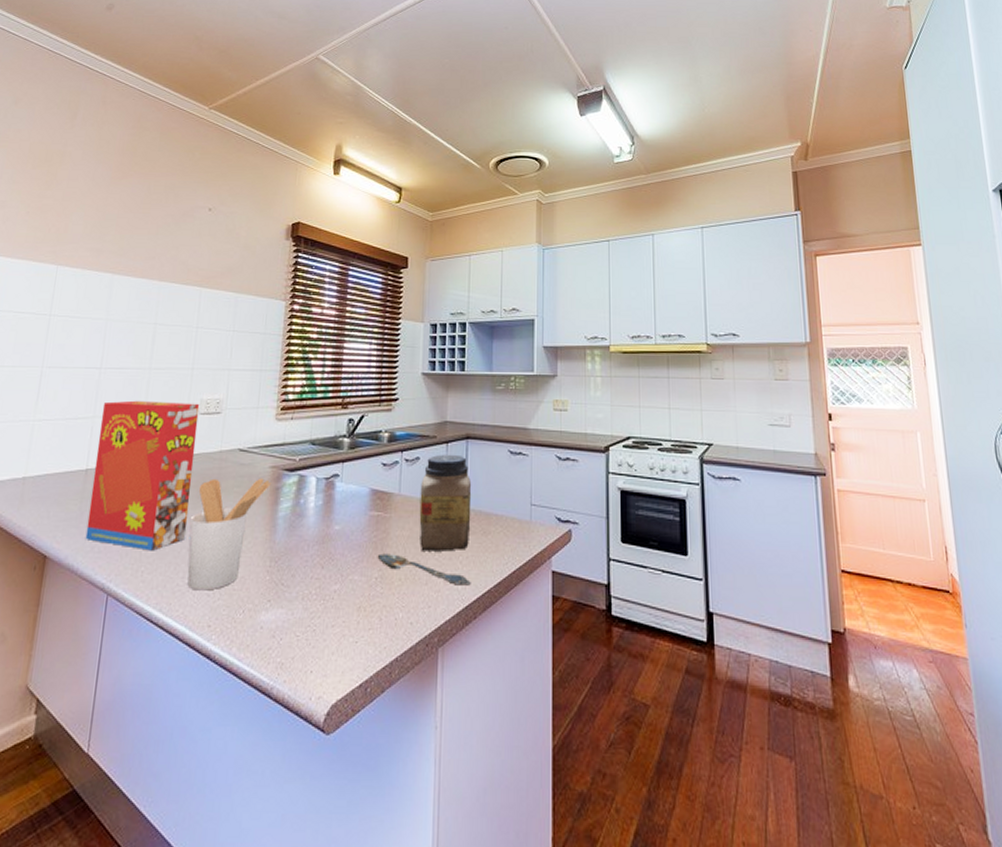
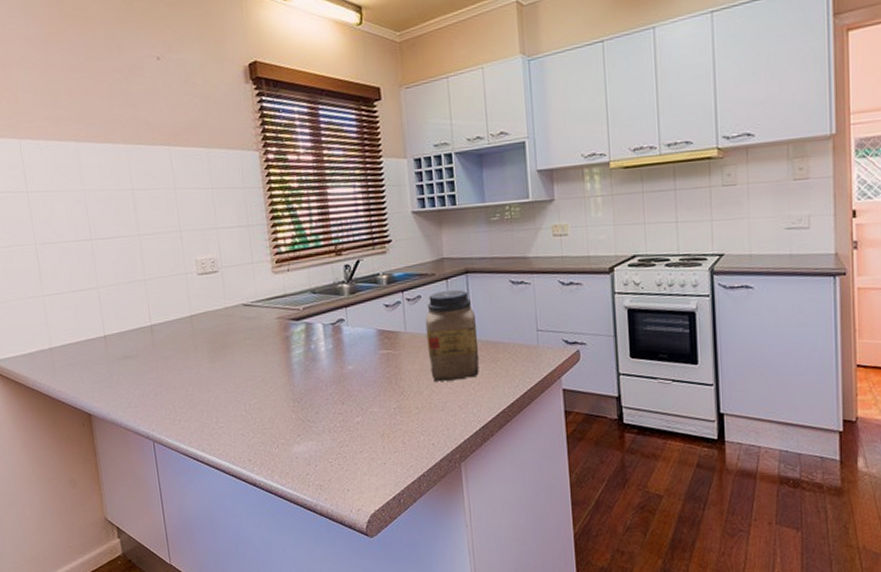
cereal box: present [85,400,200,551] -> none [103,264,211,402]
utensil holder: present [187,478,272,591] -> none [211,329,281,432]
spoon: present [377,553,471,586] -> none [392,386,485,409]

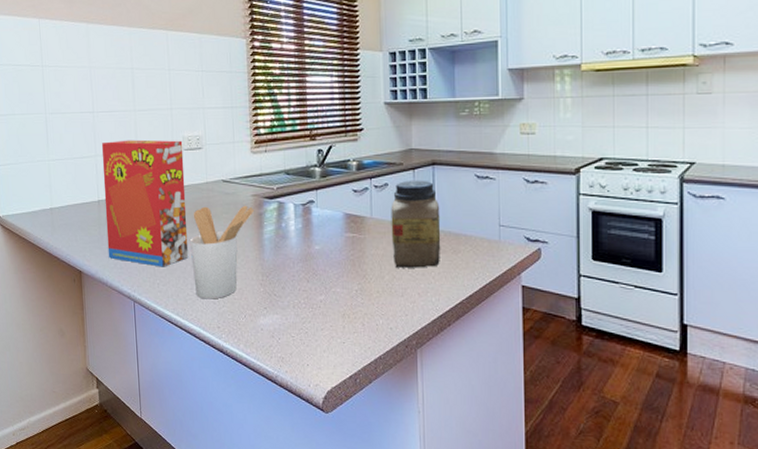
cereal box: none [103,264,211,402] -> present [101,139,189,267]
utensil holder: none [211,329,281,432] -> present [189,205,255,300]

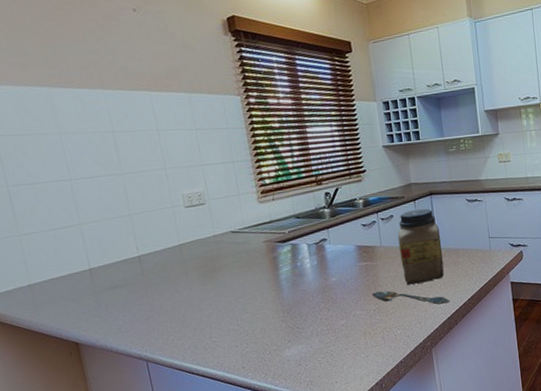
cereal box: present [101,139,189,267] -> none [85,198,203,325]
utensil holder: present [189,205,255,300] -> none [202,251,269,345]
spoon: none [355,270,444,298] -> present [372,291,450,304]

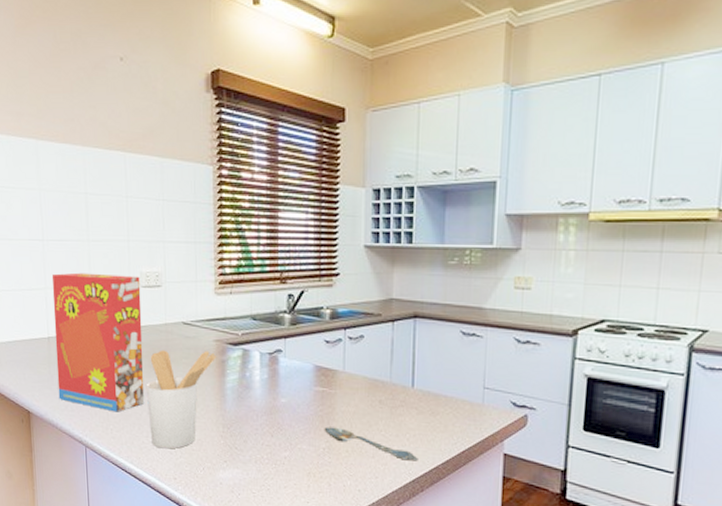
cereal box: none [85,198,203,325] -> present [51,272,145,412]
utensil holder: none [202,251,269,345] -> present [145,350,217,449]
jar: present [397,208,444,285] -> none [365,333,420,429]

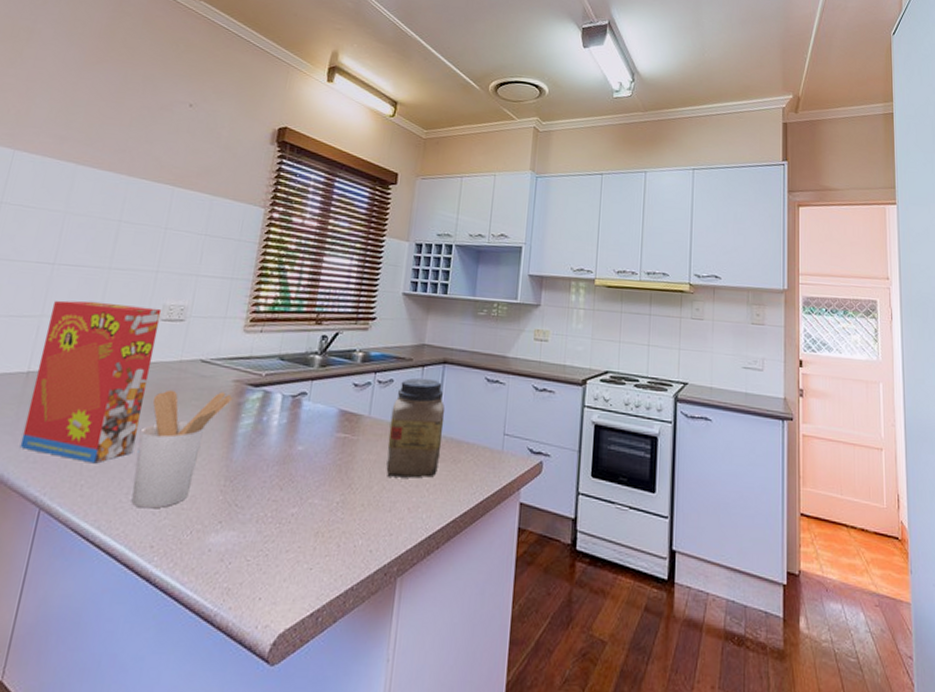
spoon: present [324,426,418,461] -> none [340,477,436,514]
jar: none [365,333,420,429] -> present [386,377,446,479]

